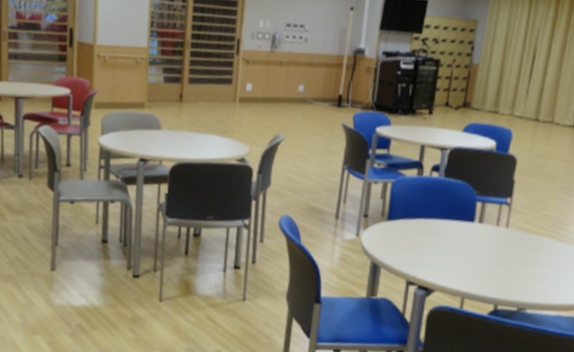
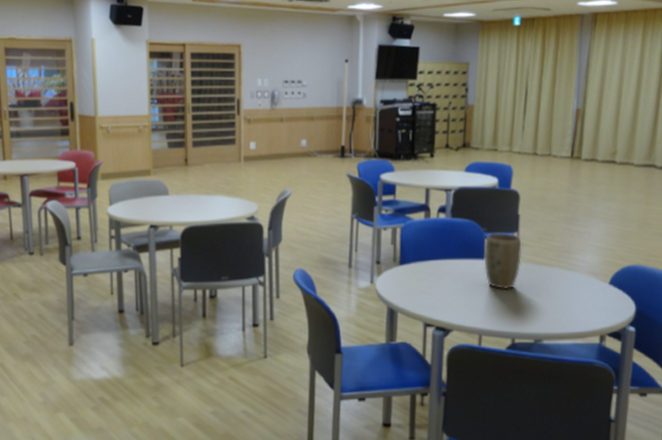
plant pot: none [473,196,514,256] -> present [483,232,522,290]

